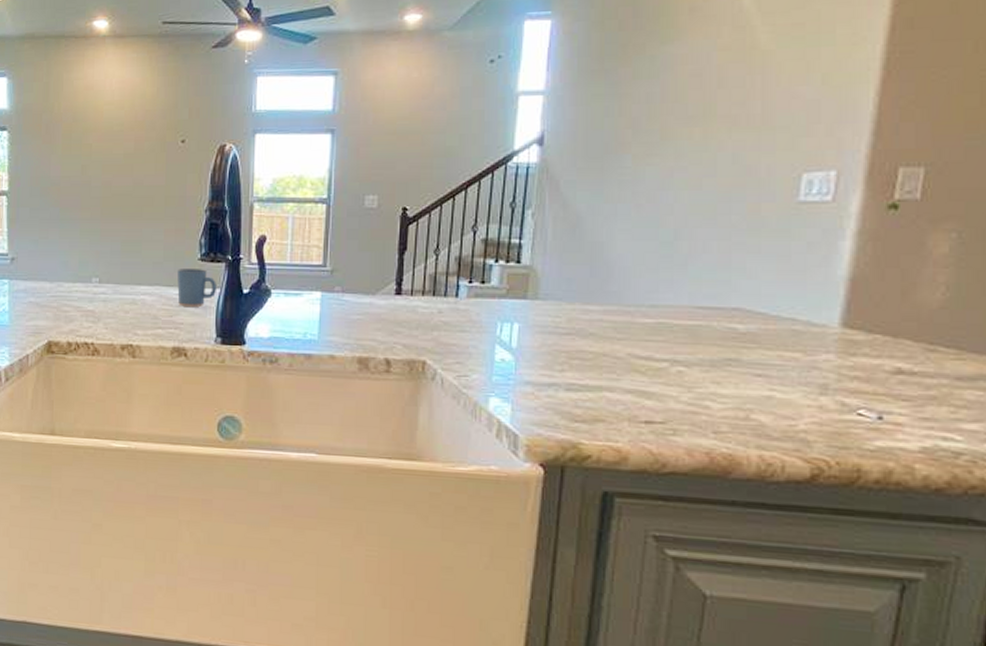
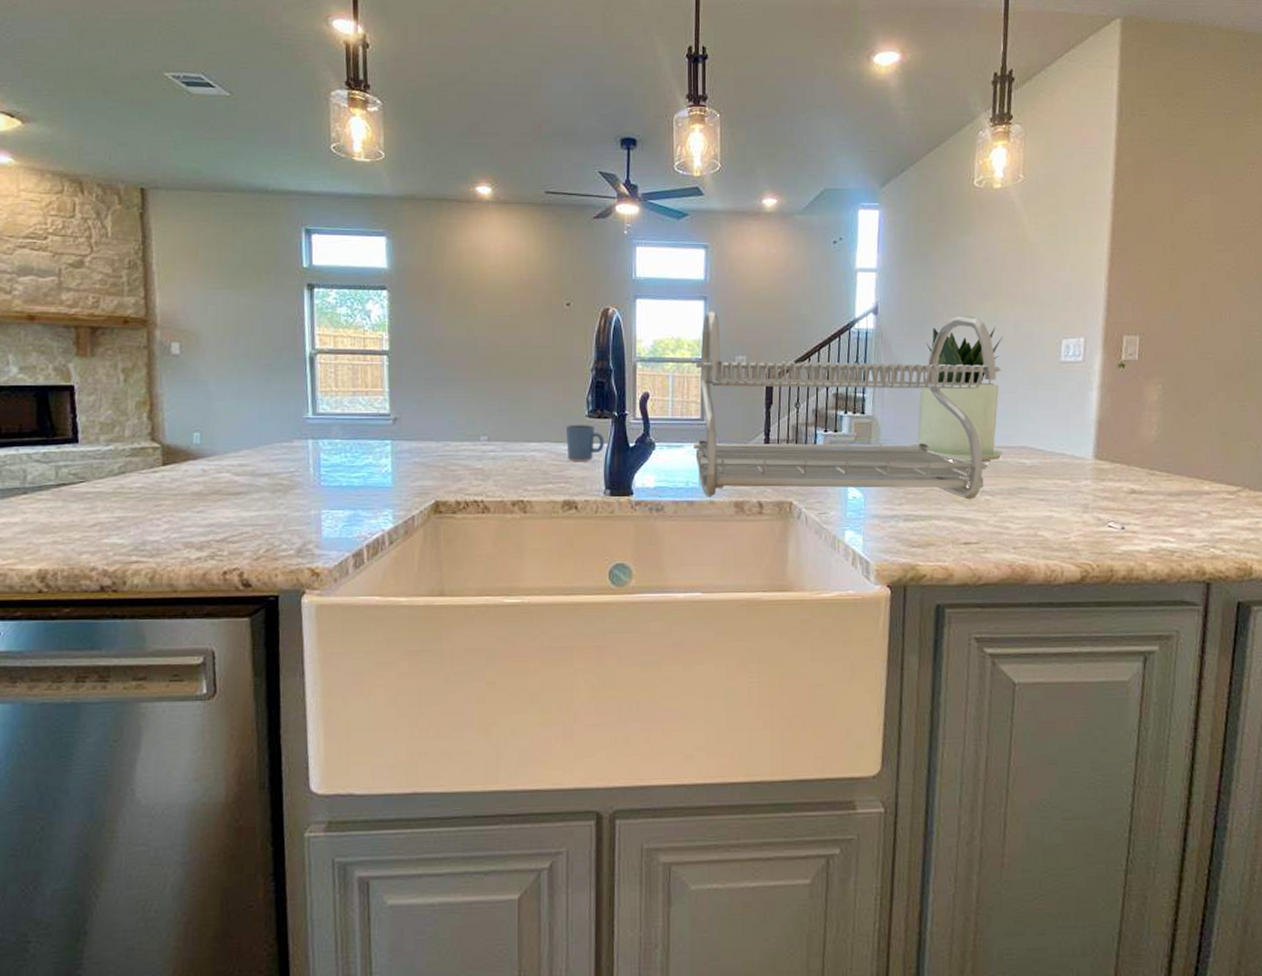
dish rack: none [312,144,710,371] -> present [692,311,1001,500]
planter: none [579,159,715,325] -> present [911,327,1003,462]

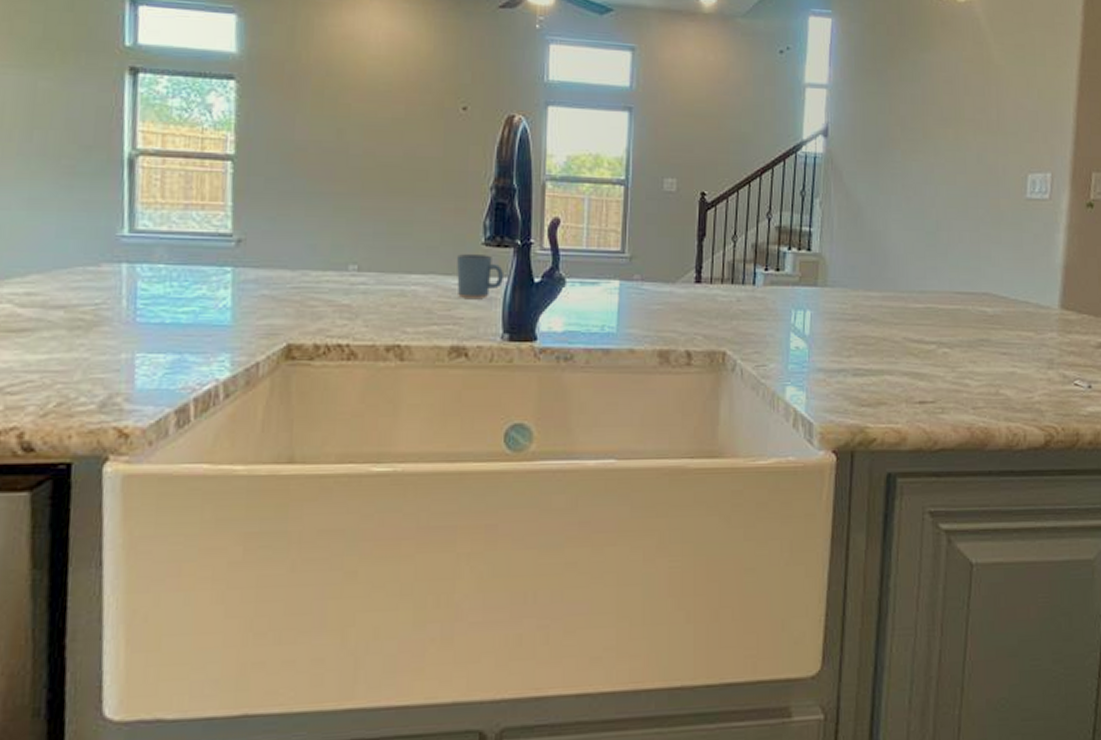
dish rack: present [692,311,1001,500] -> none [610,124,963,353]
planter: present [911,327,1003,462] -> none [862,155,965,309]

